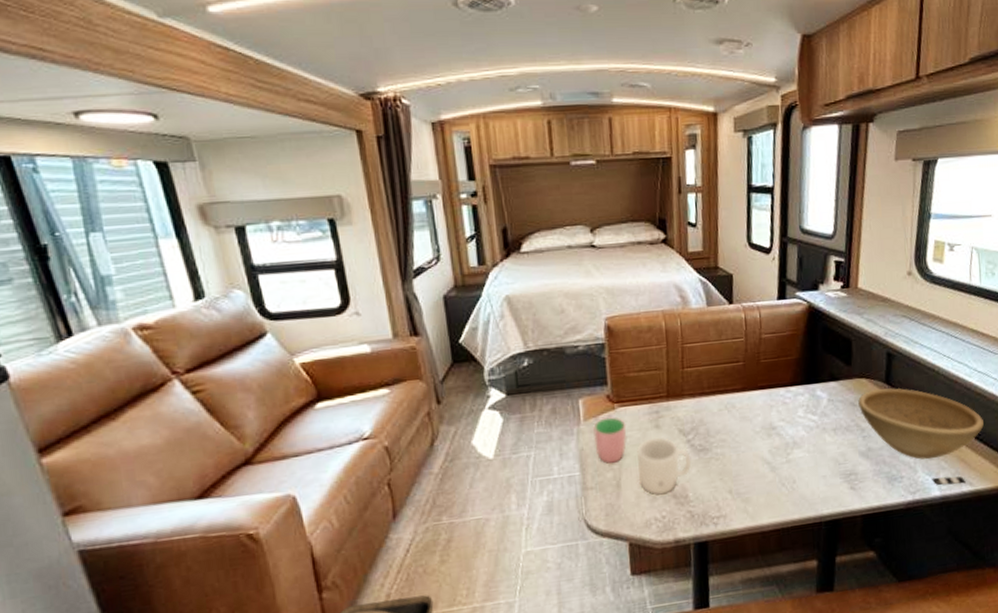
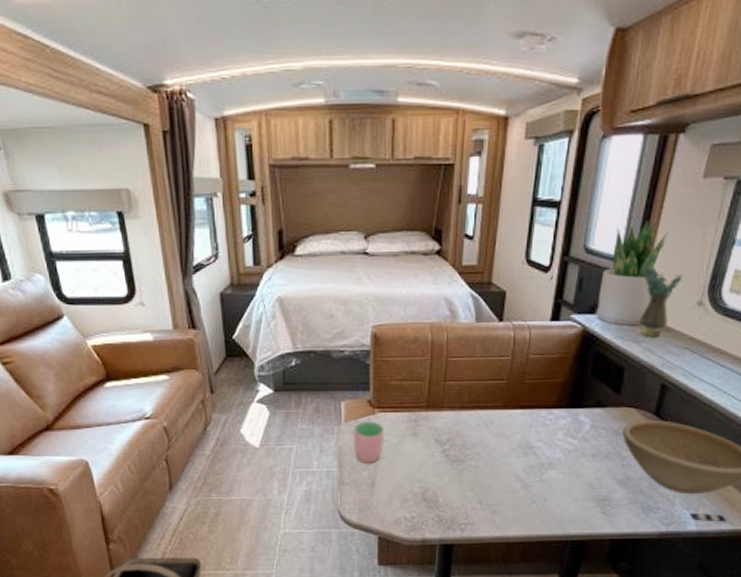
mug: present [636,437,692,497] -> none [392,444,445,499]
planter: none [818,200,873,300] -> present [597,221,669,326]
vase: none [854,240,891,308] -> present [638,264,683,337]

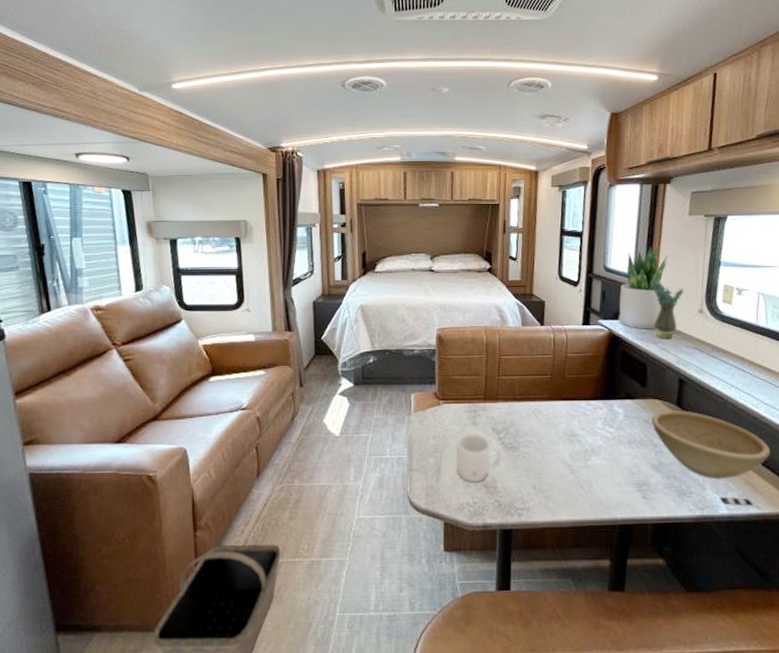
cup: present [353,421,385,463] -> none [421,411,449,450]
mug: none [392,444,445,499] -> present [455,433,502,484]

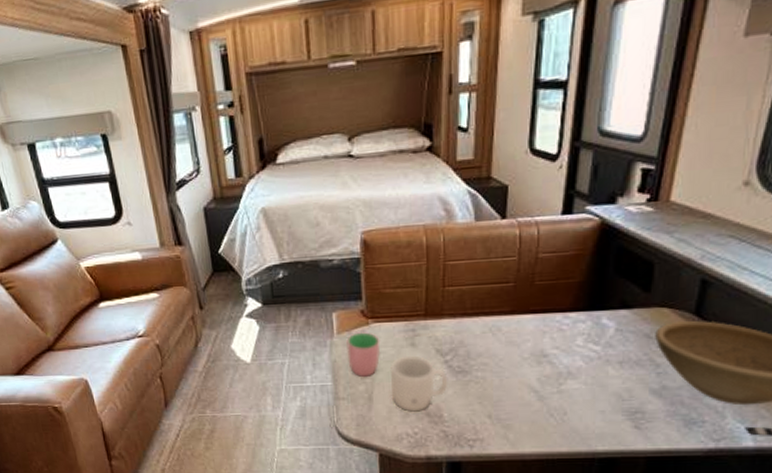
cup: none [421,411,449,450] -> present [346,332,381,377]
planter: present [619,247,668,329] -> none [618,92,702,215]
vase: present [651,280,684,338] -> none [669,143,723,226]

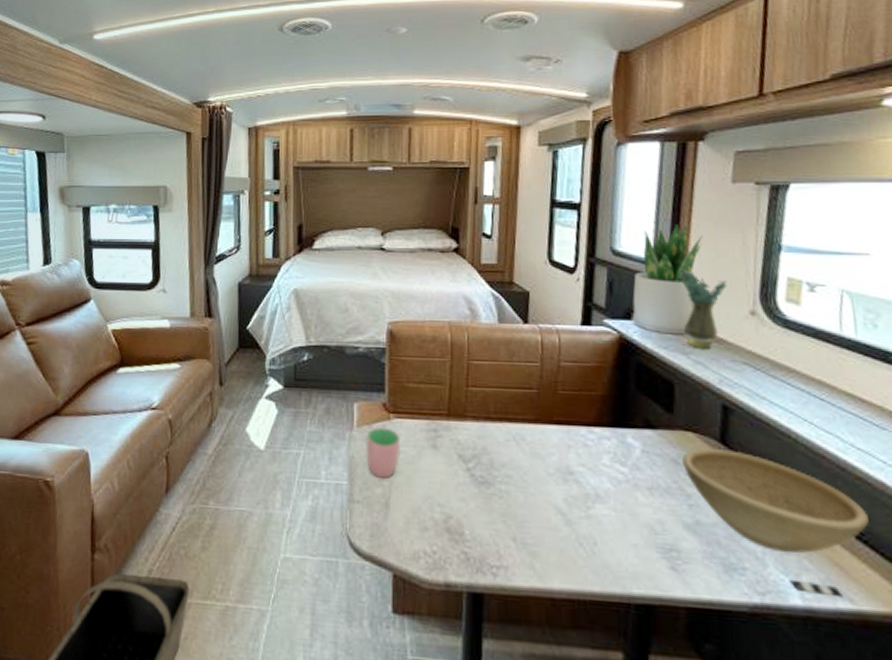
mug: present [389,355,448,413] -> none [409,458,471,528]
planter: none [618,92,702,215] -> present [632,224,703,335]
vase: none [669,143,723,226] -> present [679,269,727,348]

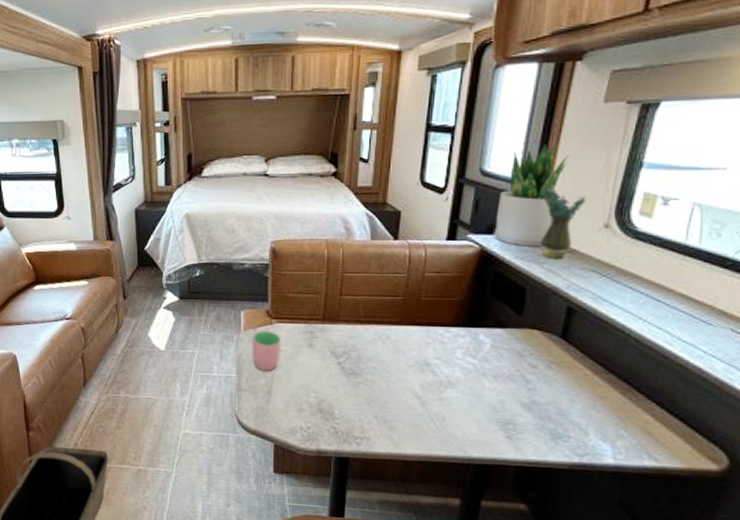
bowl: present [682,448,869,598] -> none [526,343,682,458]

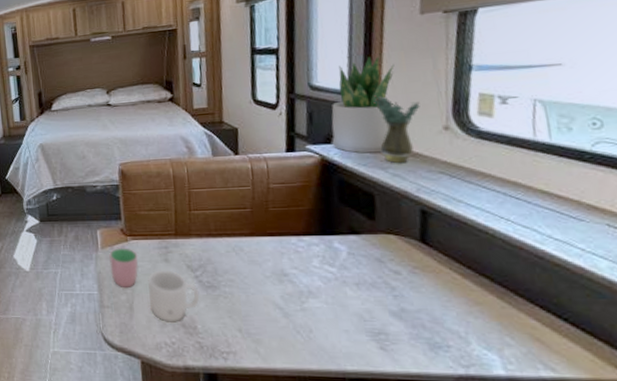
mug: none [288,355,341,409] -> present [147,270,200,324]

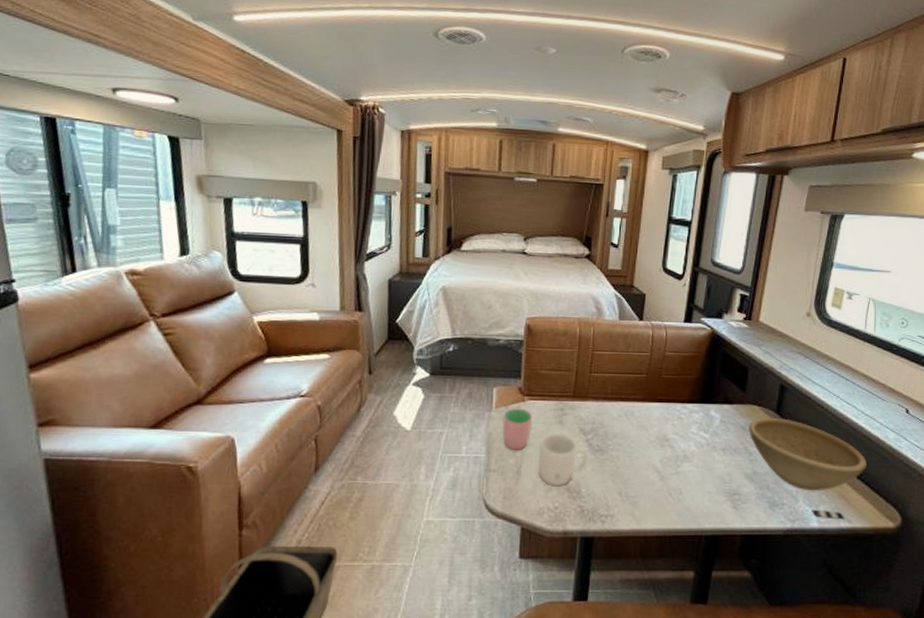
planter: present [331,56,395,154] -> none [724,242,780,331]
vase: present [373,95,420,163] -> none [758,278,793,341]
bowl: none [385,248,569,368] -> present [749,418,866,520]

